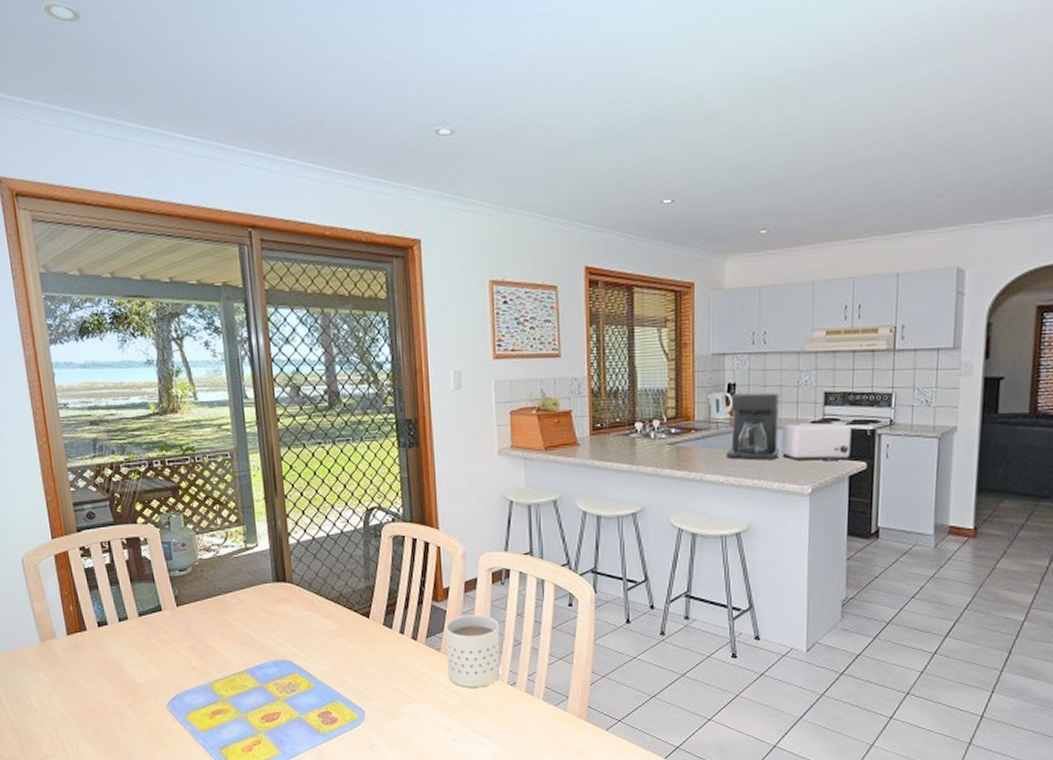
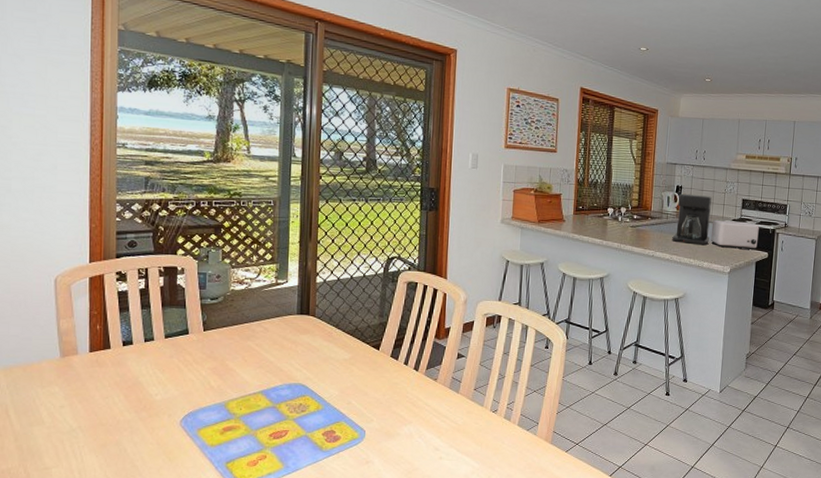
mug: present [444,615,501,687] -> none [441,351,488,413]

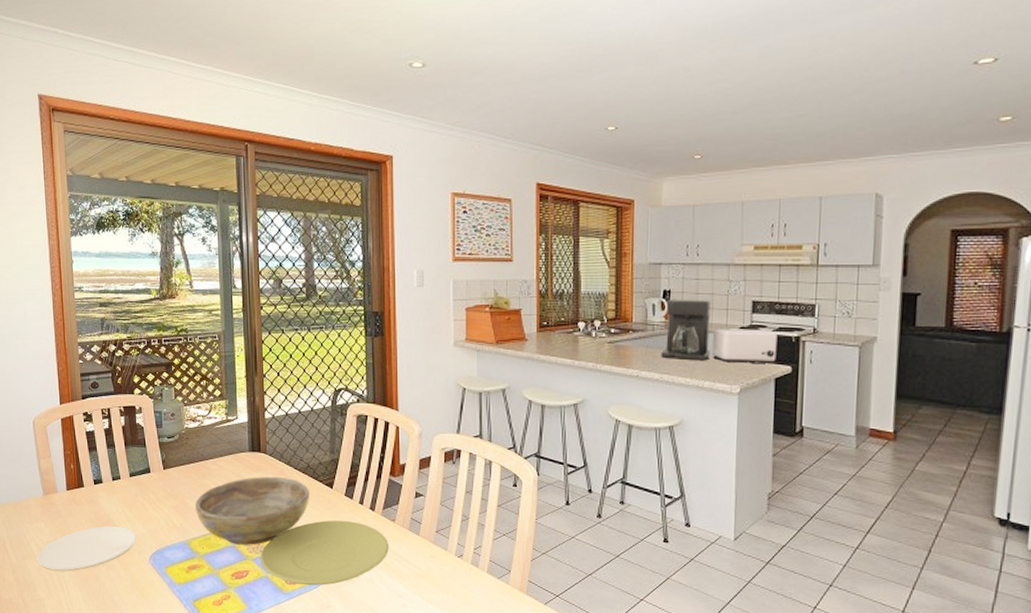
plate: none [46,388,167,437] -> present [37,525,136,572]
bowl: none [235,338,357,405] -> present [194,476,310,545]
plate: none [301,380,430,443] -> present [260,520,389,586]

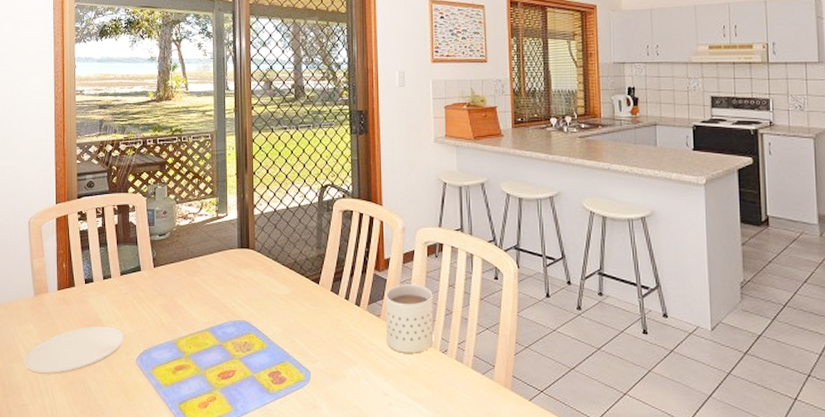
bowl: present [194,476,310,545] -> none [183,272,297,344]
plate: present [260,520,389,586] -> none [247,317,374,385]
mug: none [400,490,450,558] -> present [385,284,434,353]
coffee maker: present [661,299,711,361] -> none [629,95,675,154]
toaster: present [711,329,778,364] -> none [676,122,738,156]

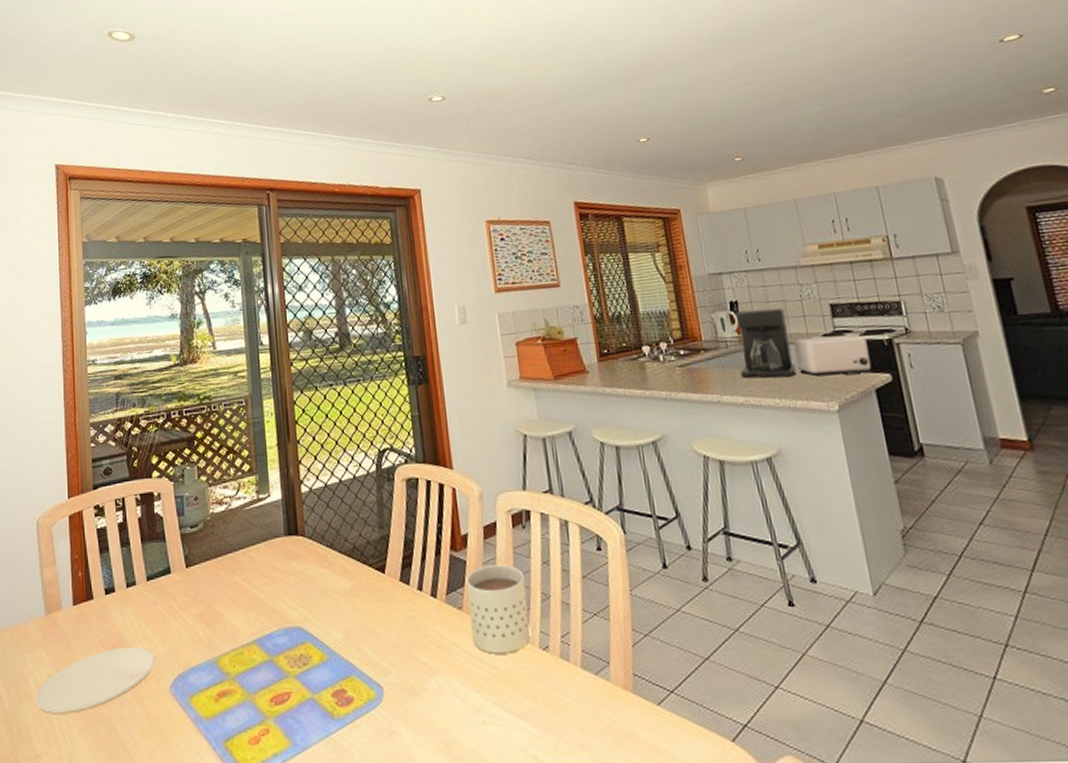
coffee maker: none [629,95,675,154] -> present [736,308,796,379]
toaster: none [676,122,738,156] -> present [793,335,872,377]

